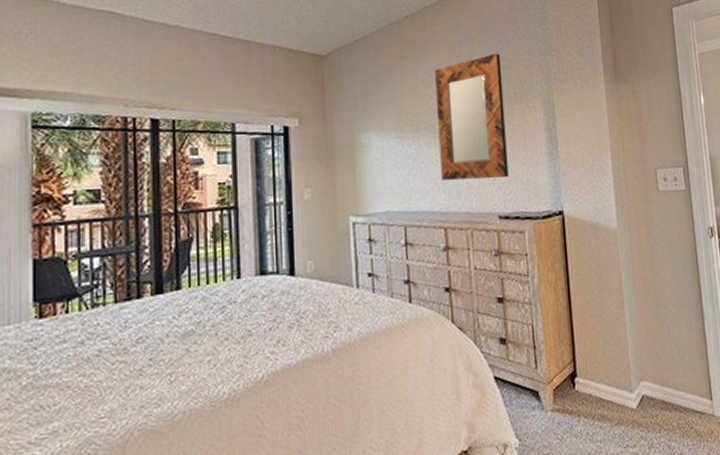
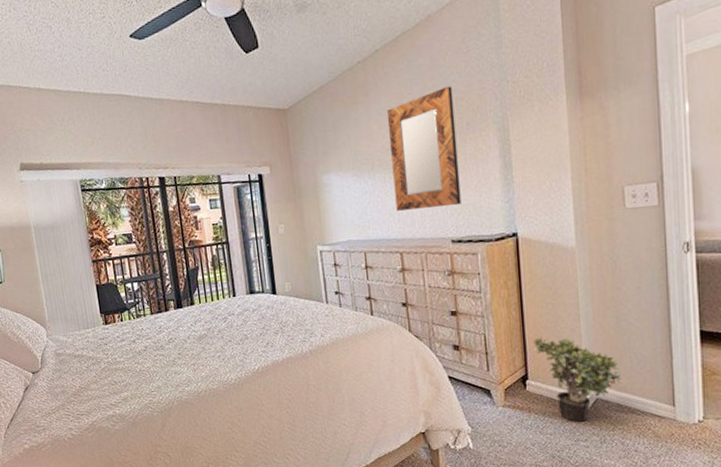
potted plant: none [580,327,665,425] -> present [532,337,622,422]

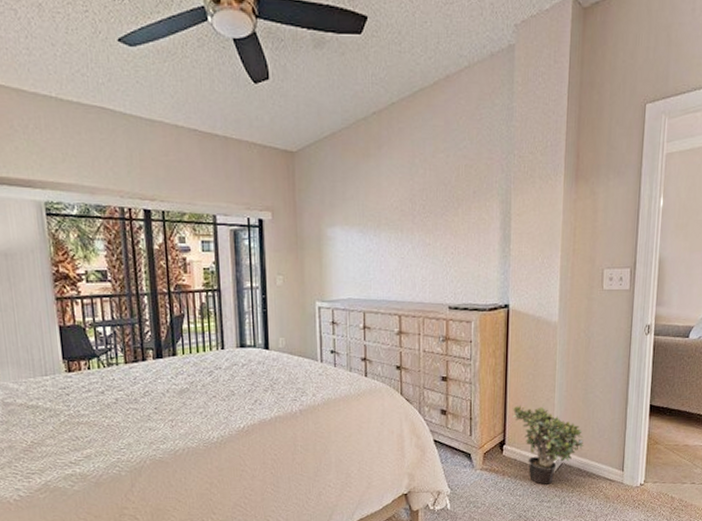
home mirror: present [386,86,461,211] -> none [397,151,463,273]

